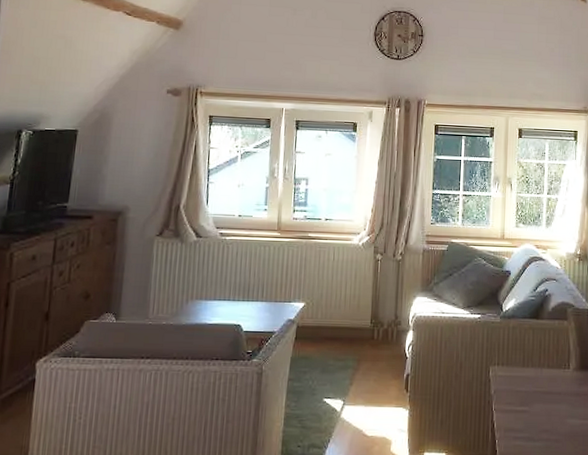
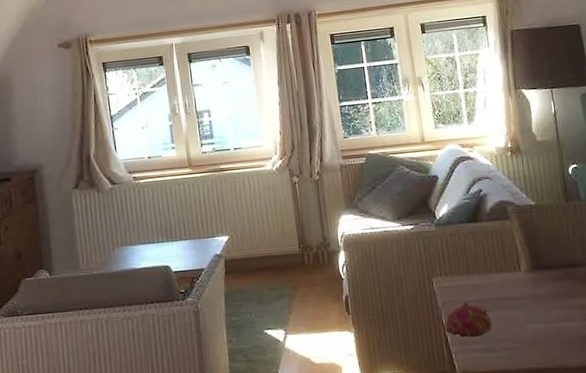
fruit: none [494,393,537,426] -> present [445,303,492,338]

